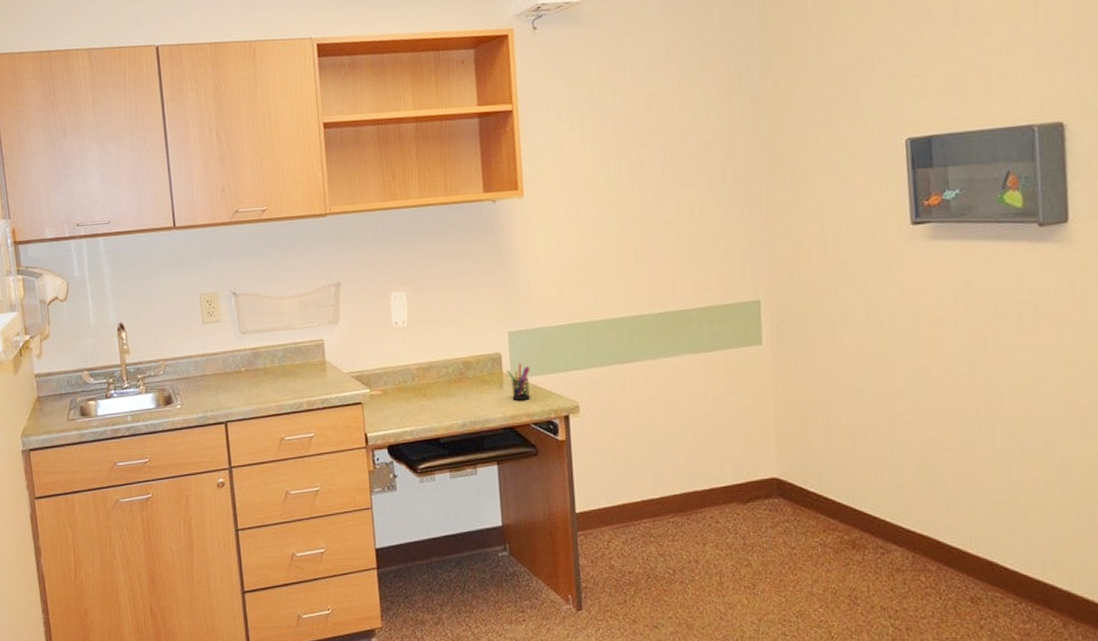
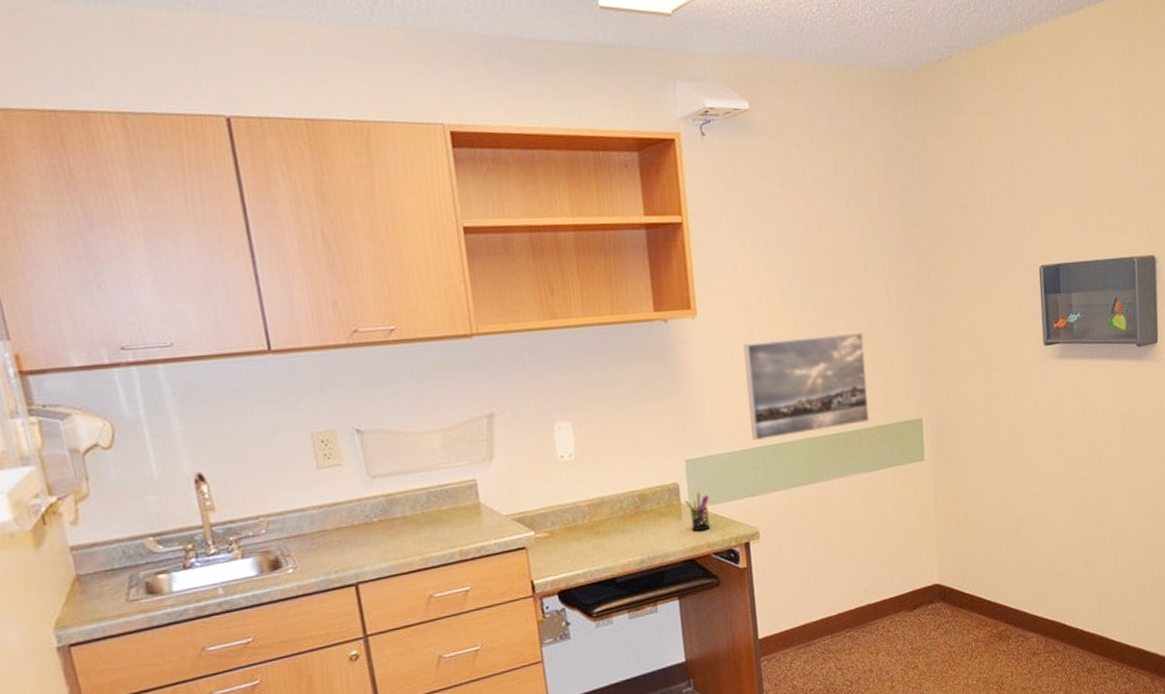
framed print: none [567,212,699,316] -> present [743,333,869,441]

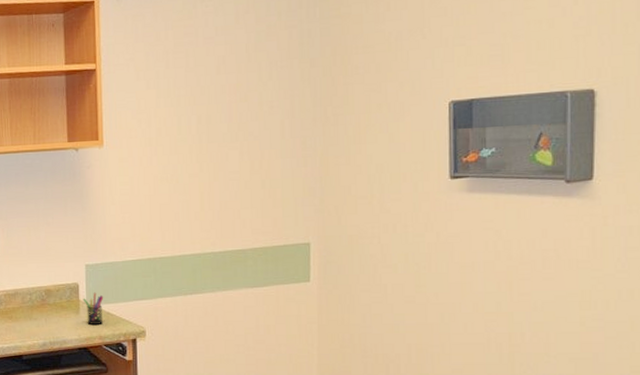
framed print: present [743,333,869,441] -> none [141,163,256,253]

